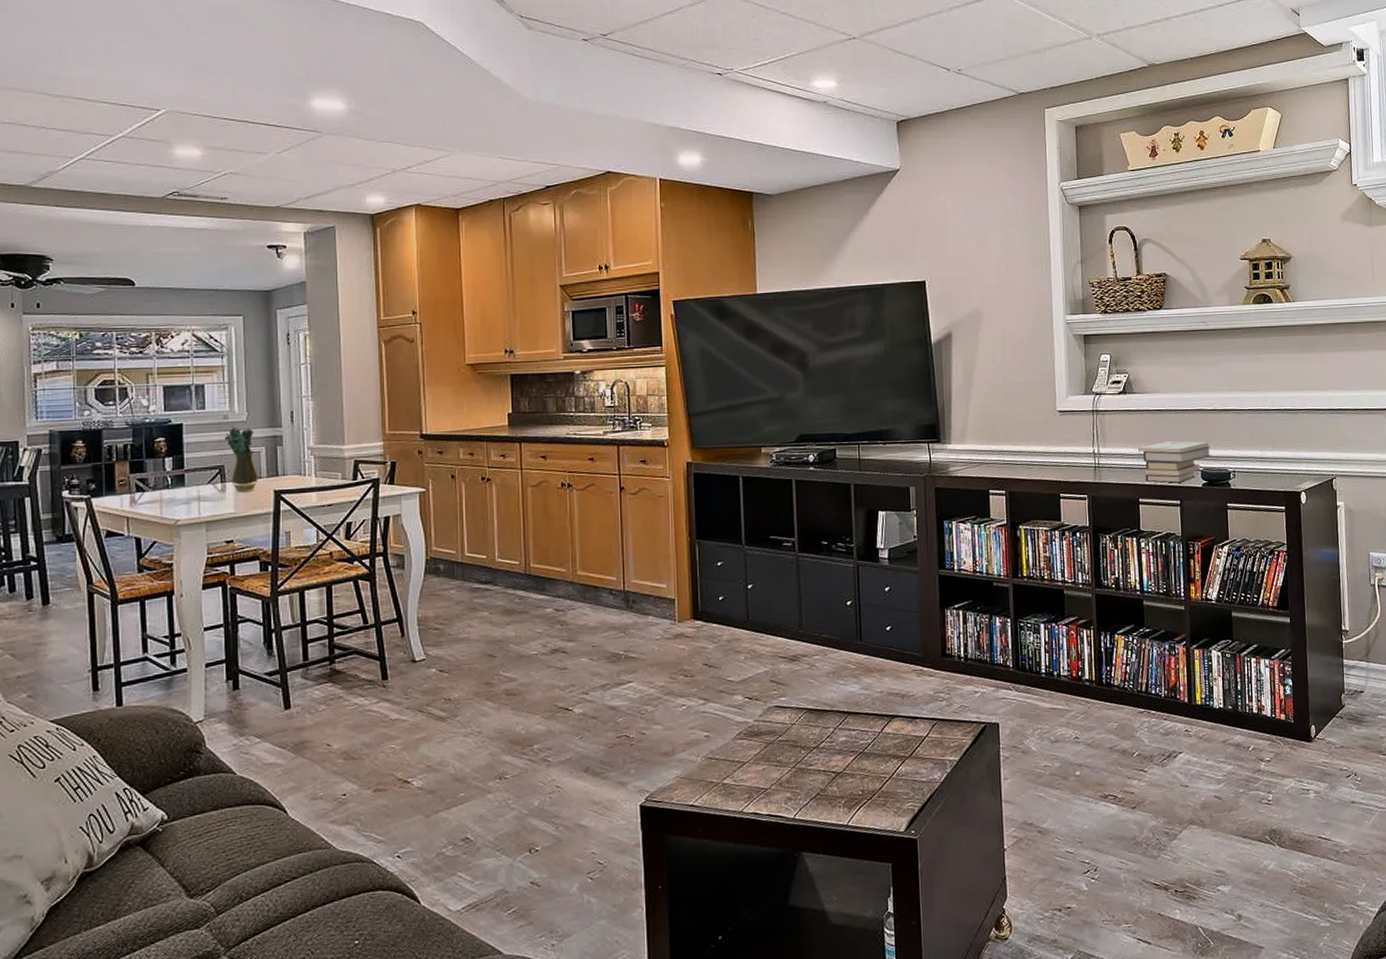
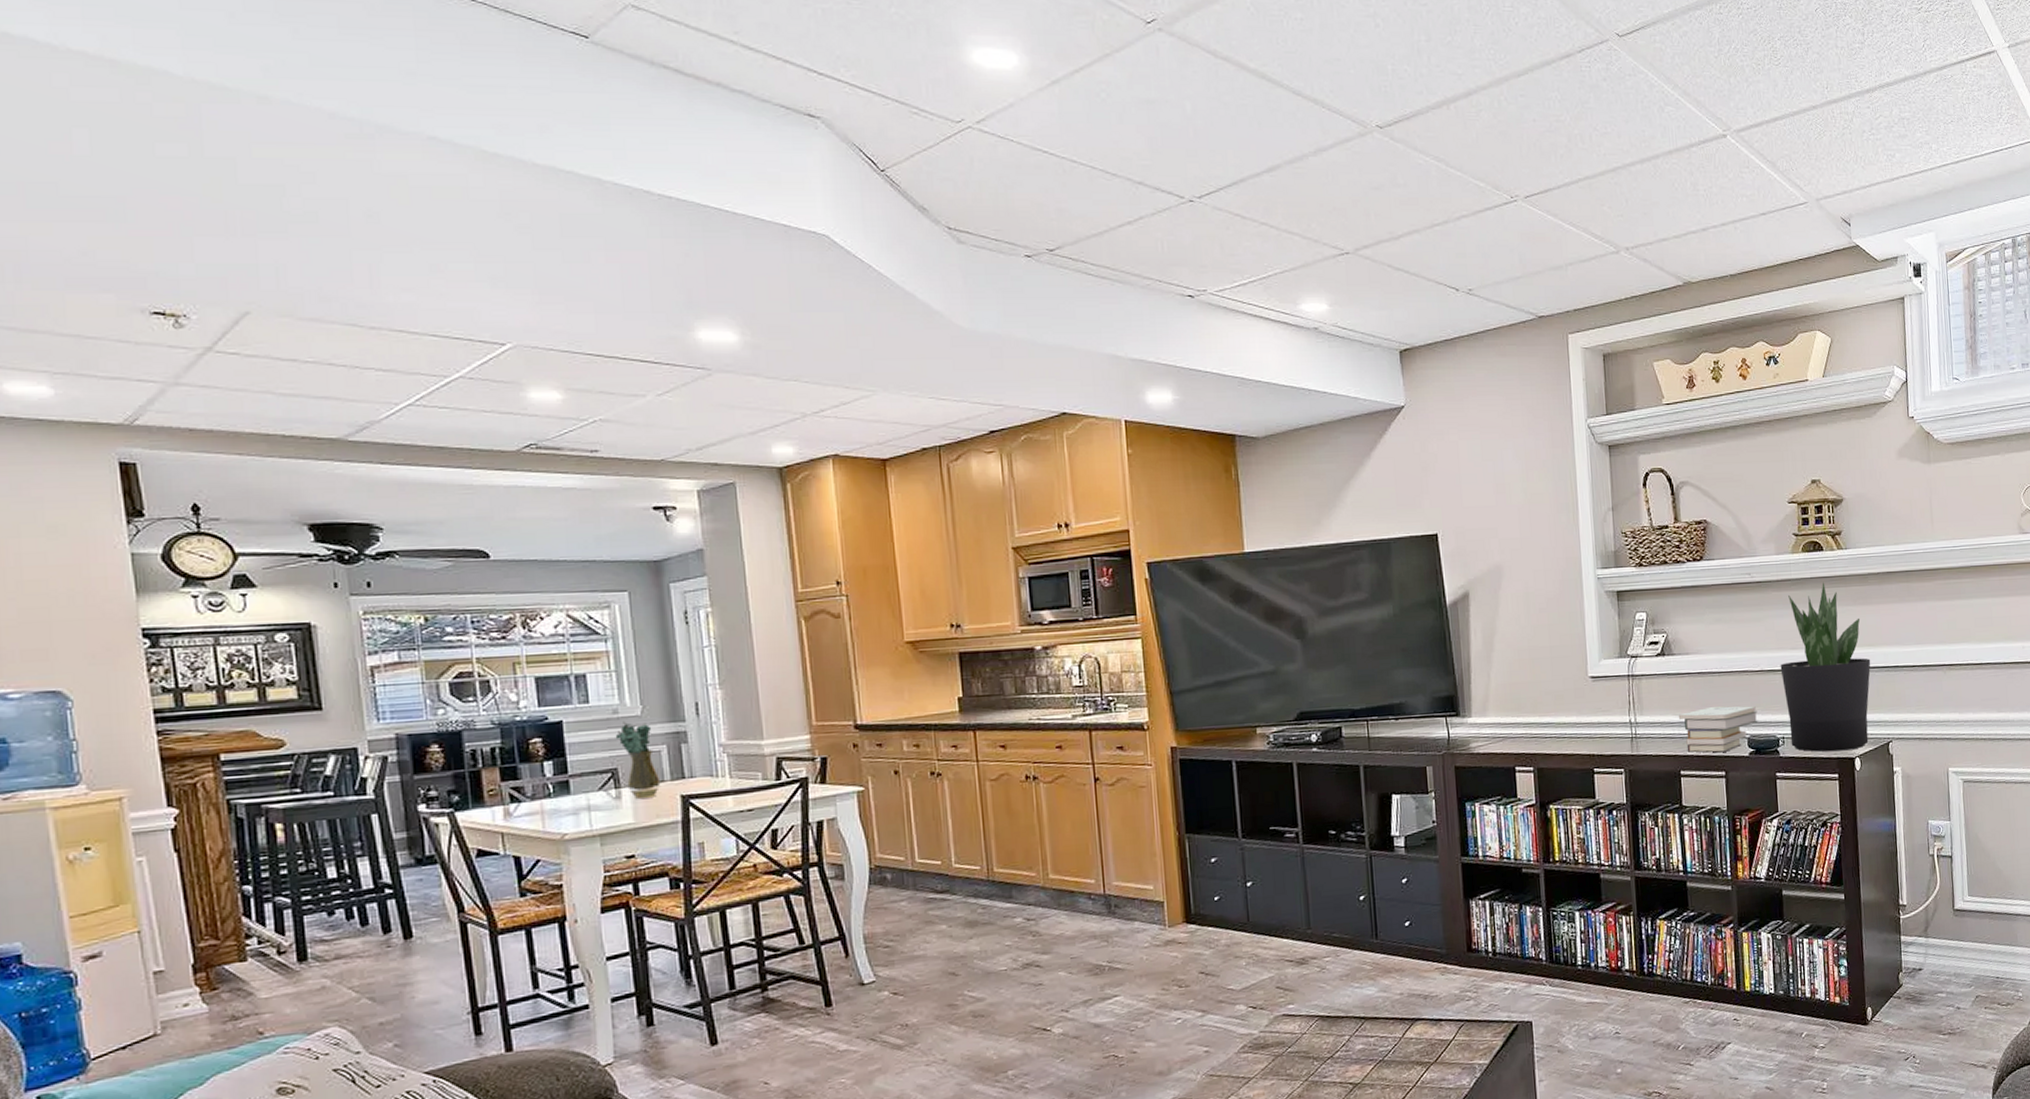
planter: none [1232,331,1316,486] -> present [1780,582,1871,752]

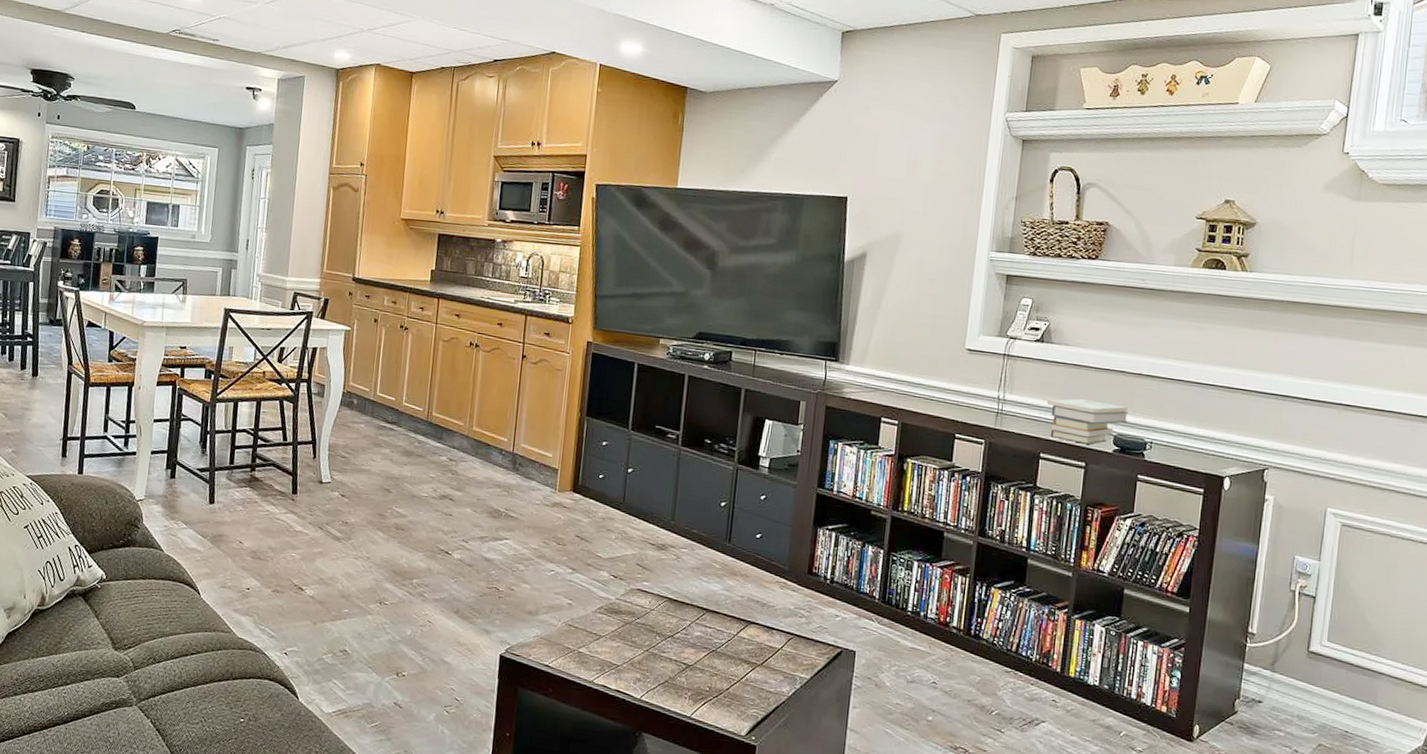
vase: present [615,721,661,800] -> none [190,245,214,306]
planter: present [1780,582,1871,752] -> none [1158,300,1259,469]

